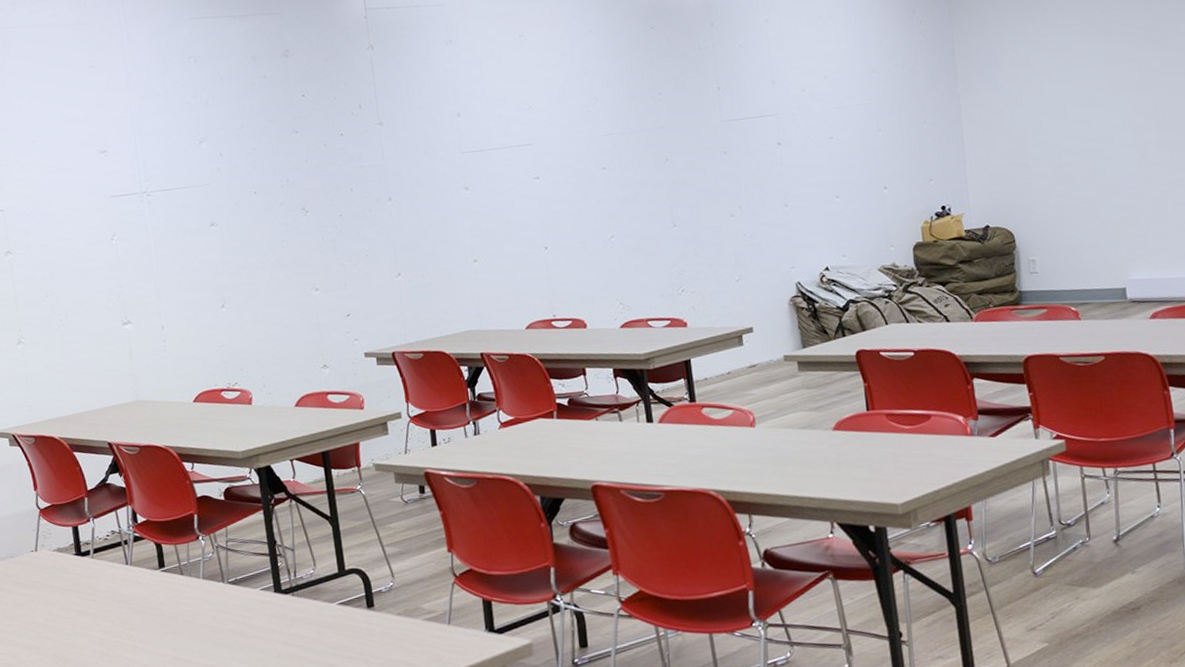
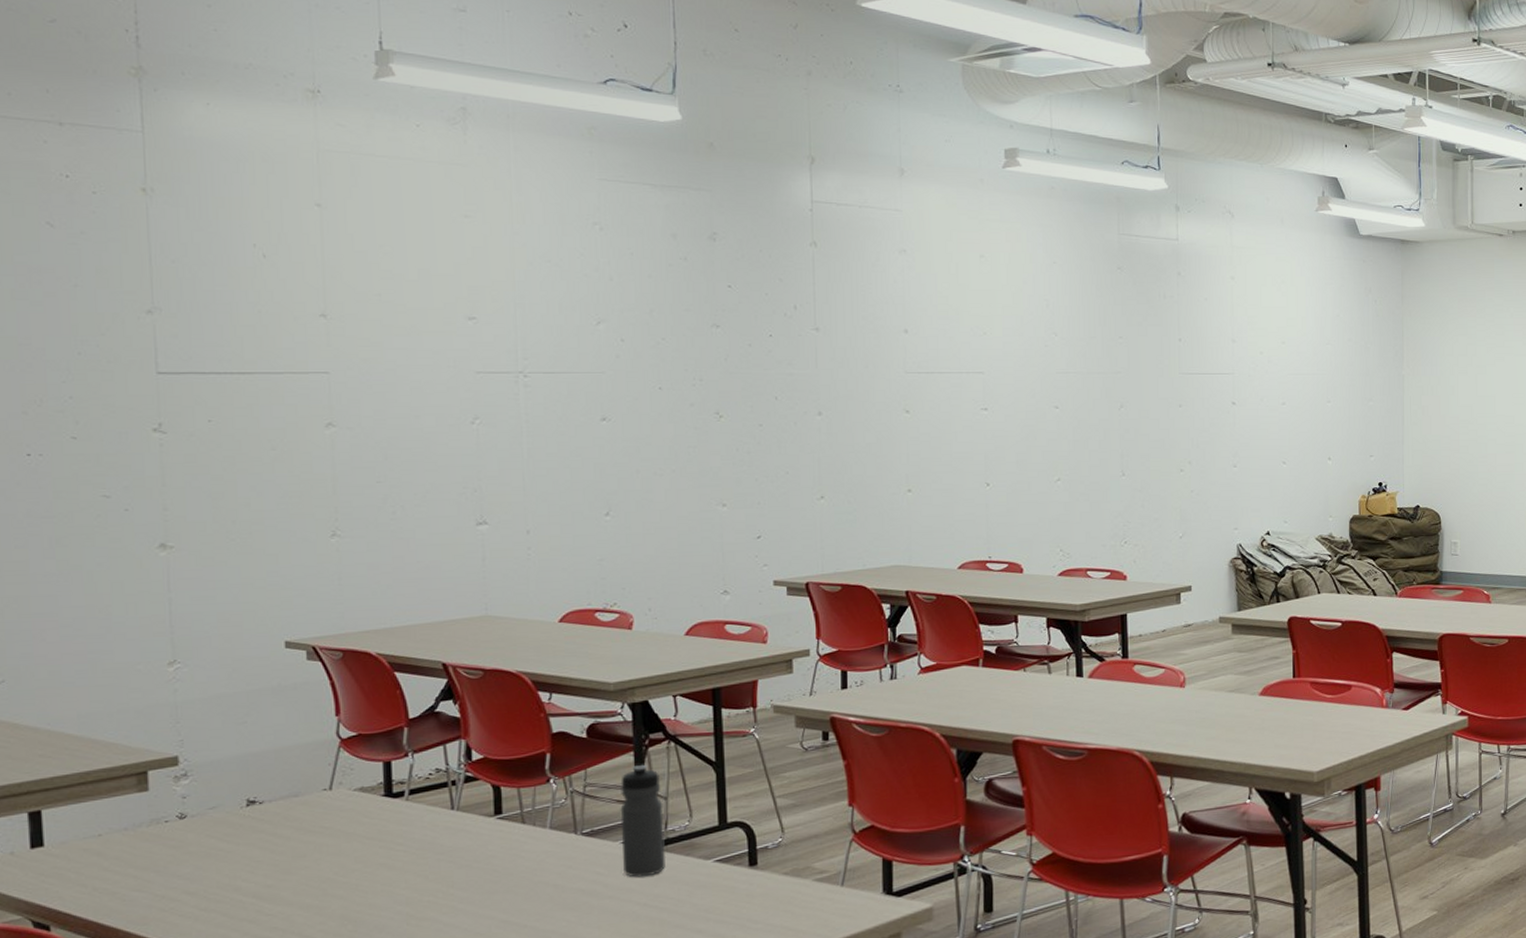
water bottle: none [255,521,298,619] -> present [620,764,666,878]

